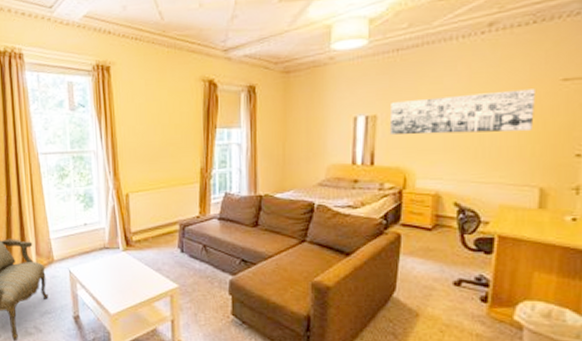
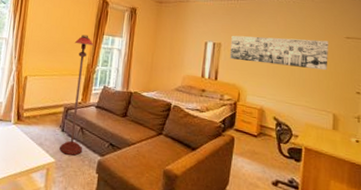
floor lamp: none [181,131,210,278] -> present [59,34,94,156]

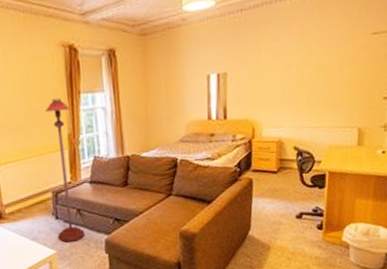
wall art: present [229,35,329,70] -> none [238,42,353,90]

